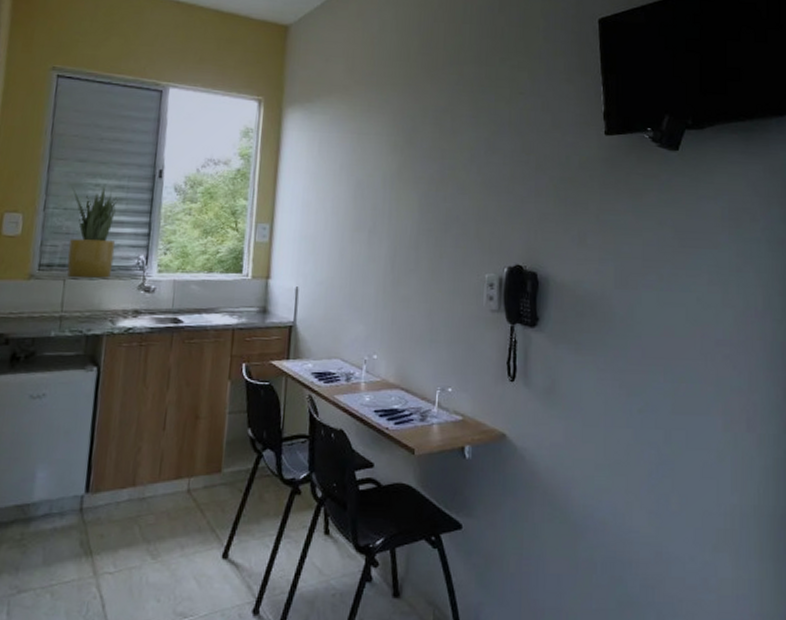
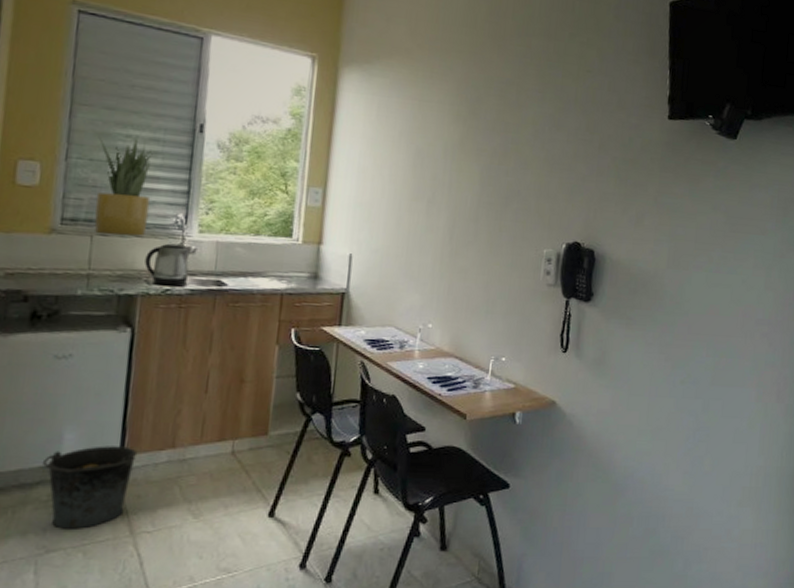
bucket: none [16,484,100,569] -> present [41,446,136,529]
kettle: none [110,284,150,327] -> present [145,243,190,288]

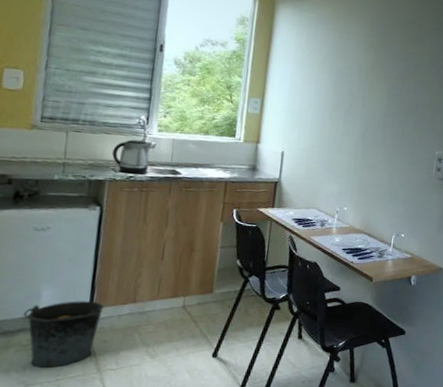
planter: present [94,137,153,236] -> none [69,52,120,133]

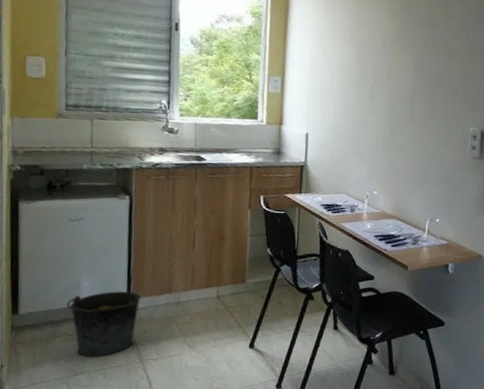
kettle: present [112,139,151,175] -> none [137,125,174,163]

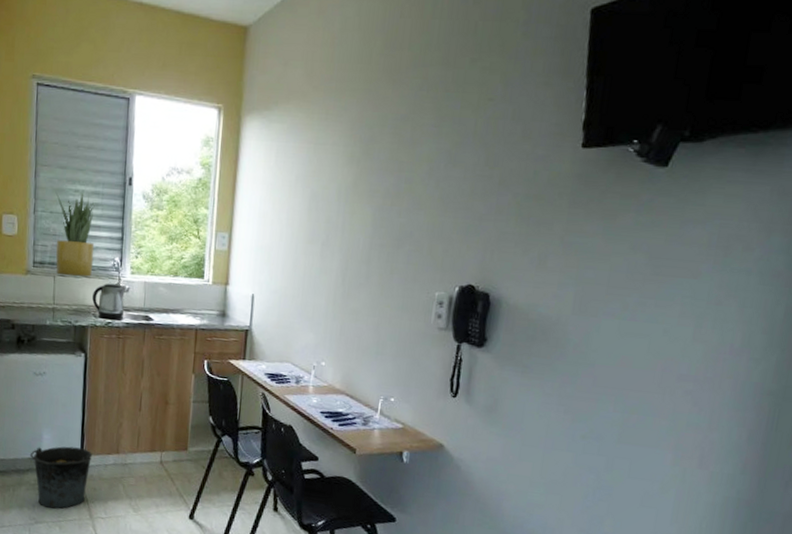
planter: none [92,35,138,120] -> present [55,193,95,277]
kettle: none [137,125,174,163] -> present [92,283,125,321]

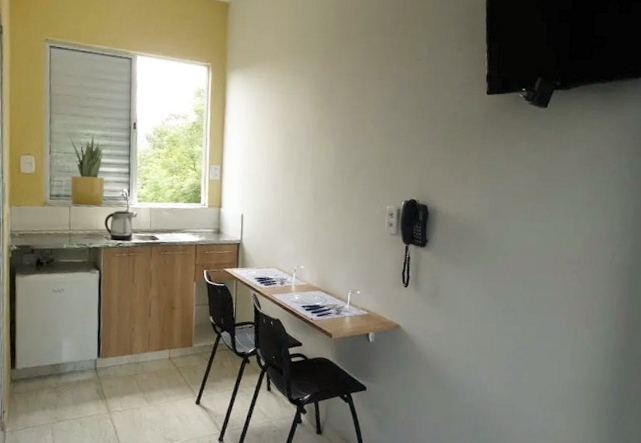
bucket: present [29,446,92,509] -> none [51,351,108,407]

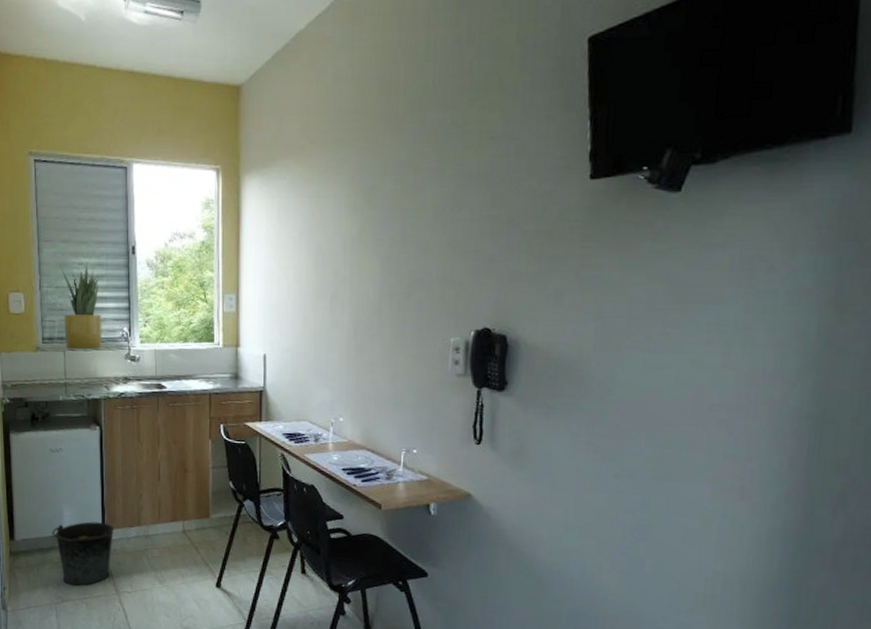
bucket: none [51,351,108,407] -> present [51,521,113,586]
kettle: present [104,210,133,242] -> none [104,353,137,392]

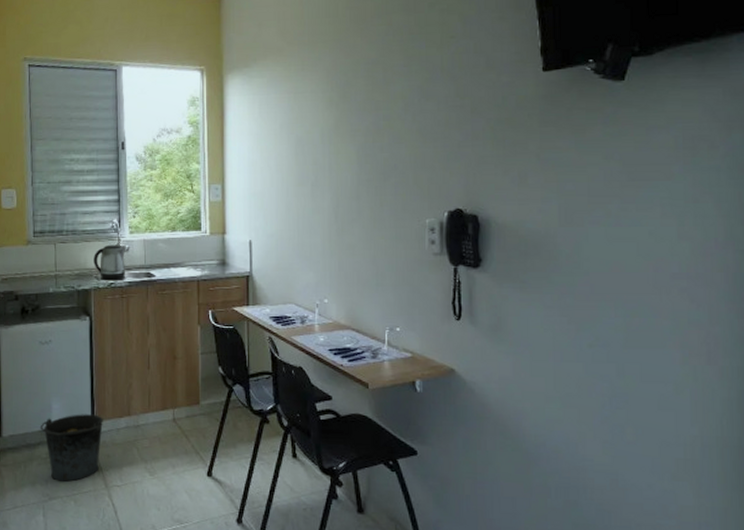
planter: present [61,266,102,350] -> none [53,162,93,242]
kettle: none [104,353,137,392] -> present [94,244,126,281]

